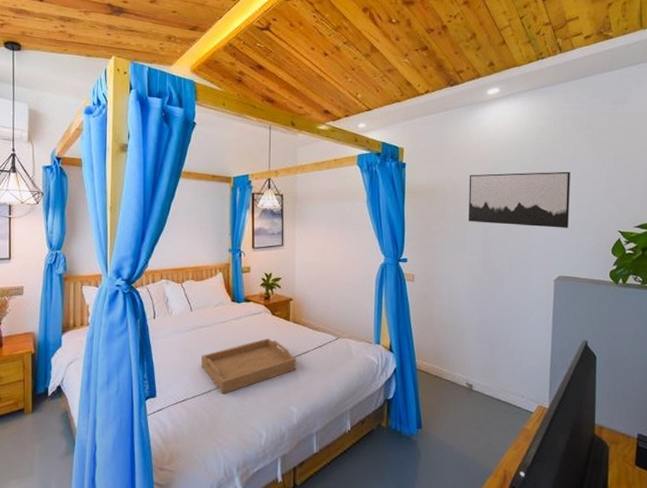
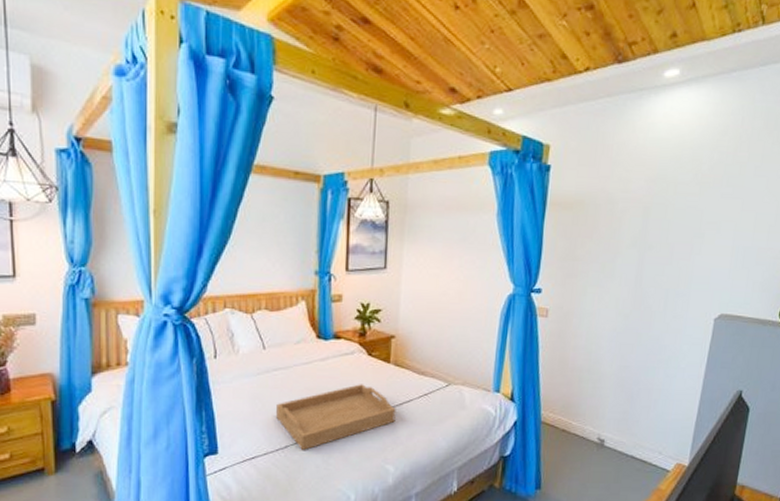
wall art: present [469,171,570,228] -> none [622,183,752,256]

